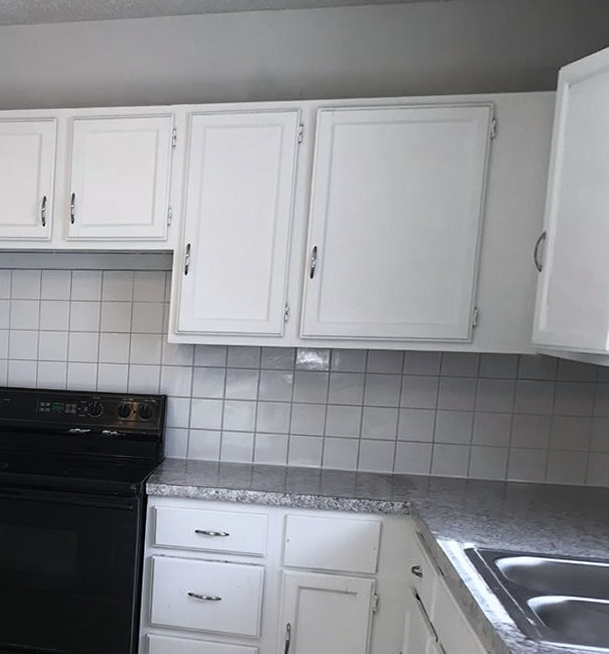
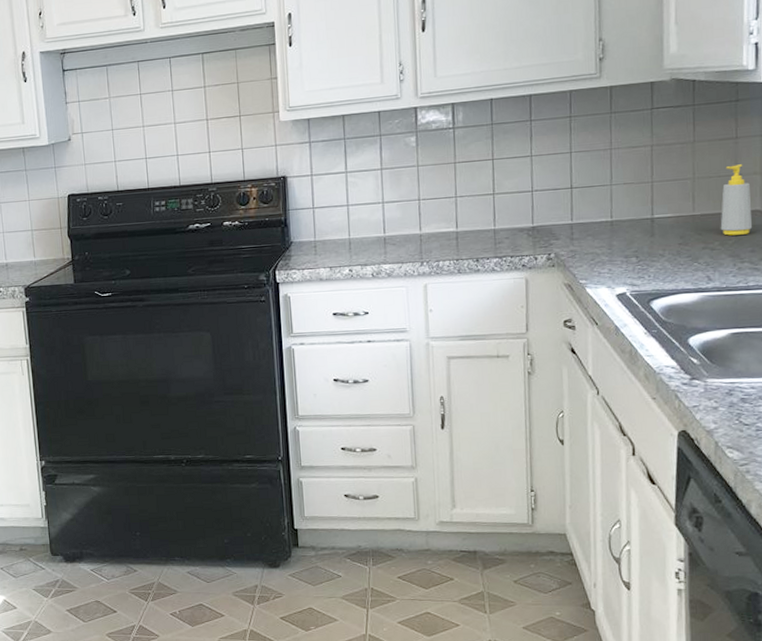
soap bottle: none [568,442,600,509] -> present [720,164,753,236]

